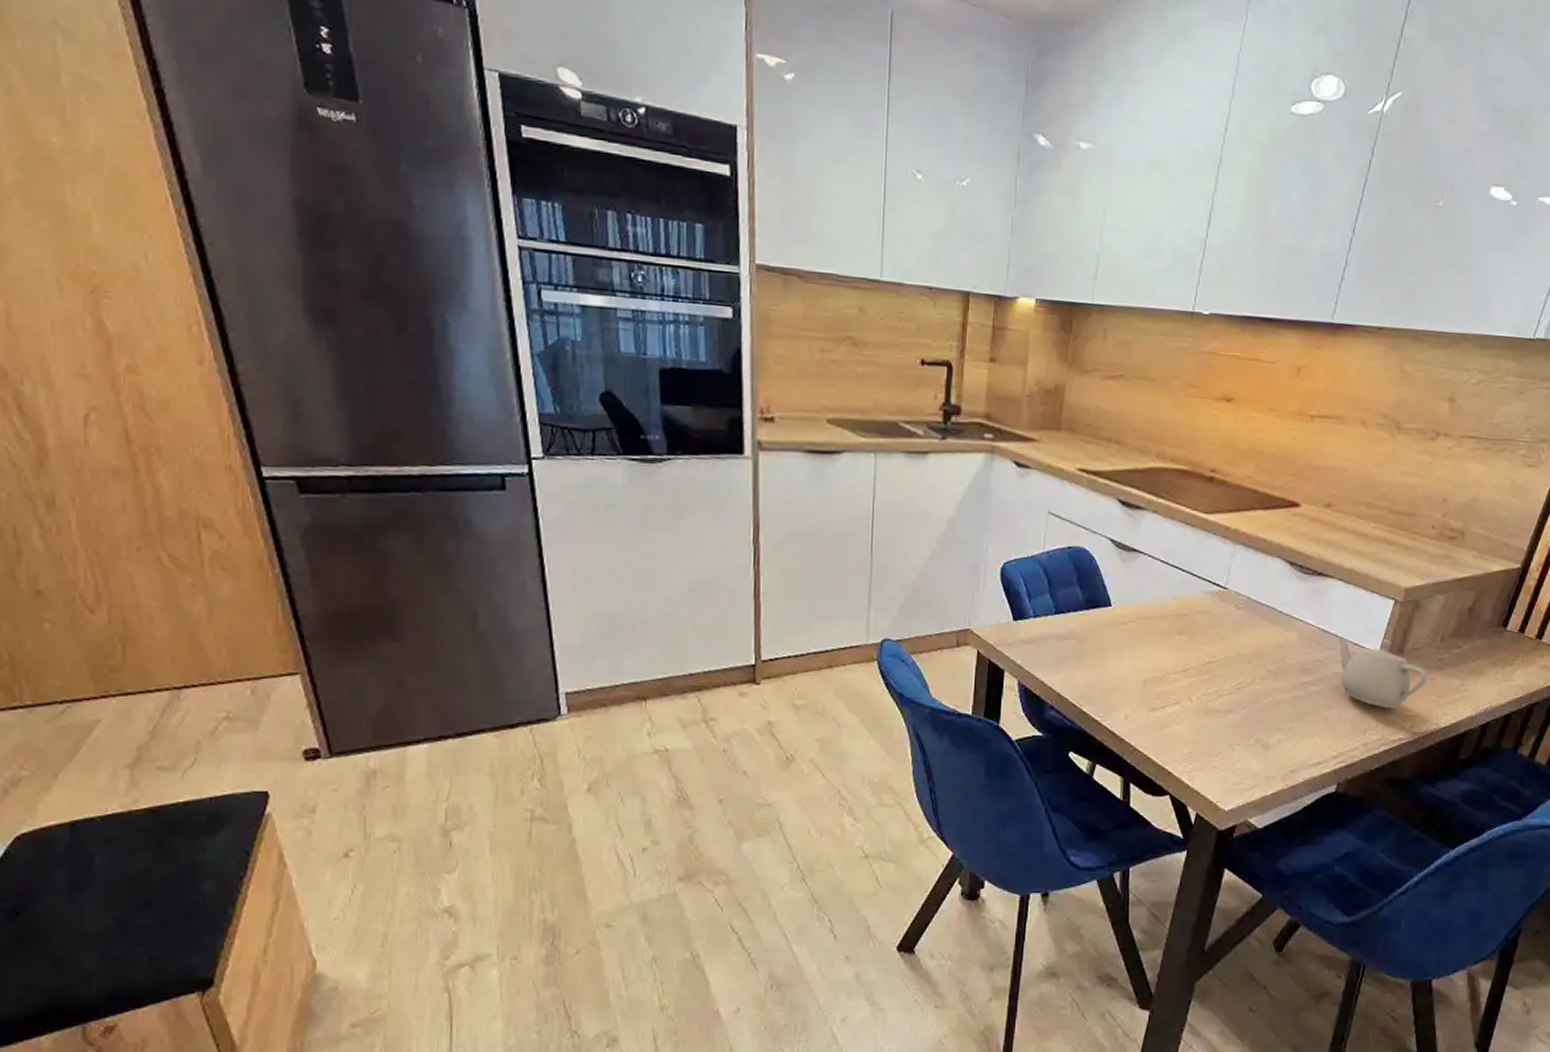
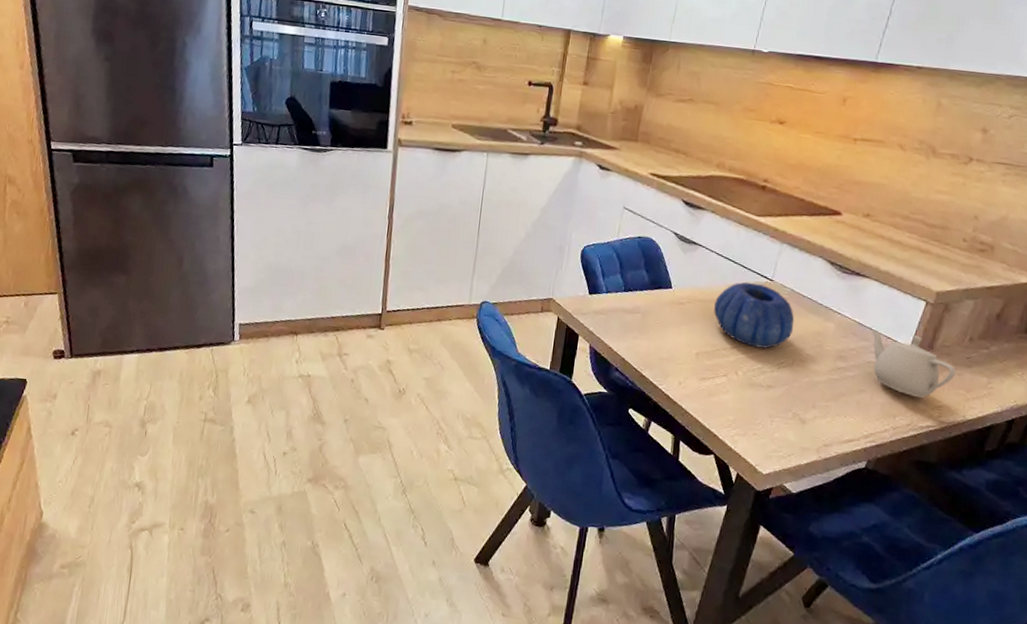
decorative bowl: none [1160,592,1253,668] -> present [713,282,795,349]

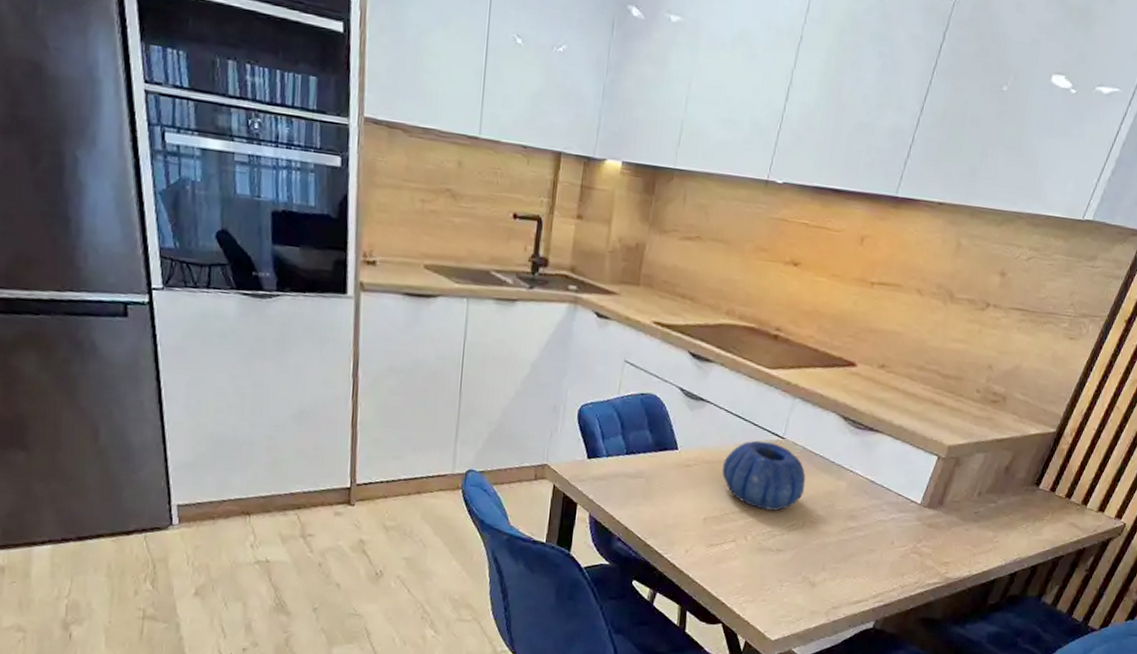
teapot: present [871,329,957,399] -> none [883,486,964,556]

